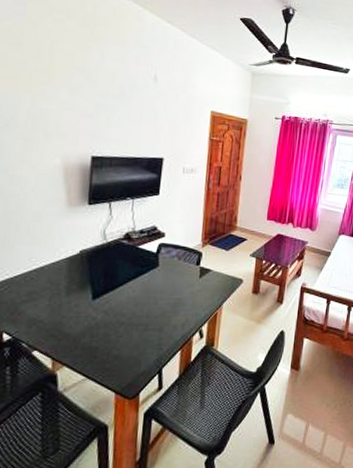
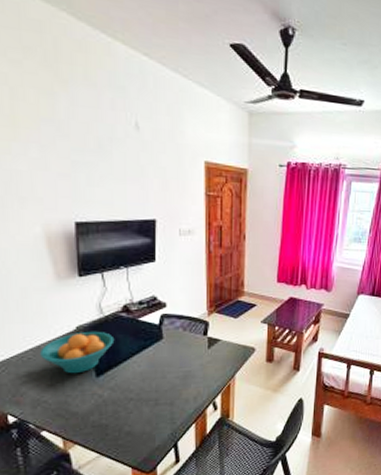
fruit bowl: none [42,255,114,296] -> present [39,331,115,374]

